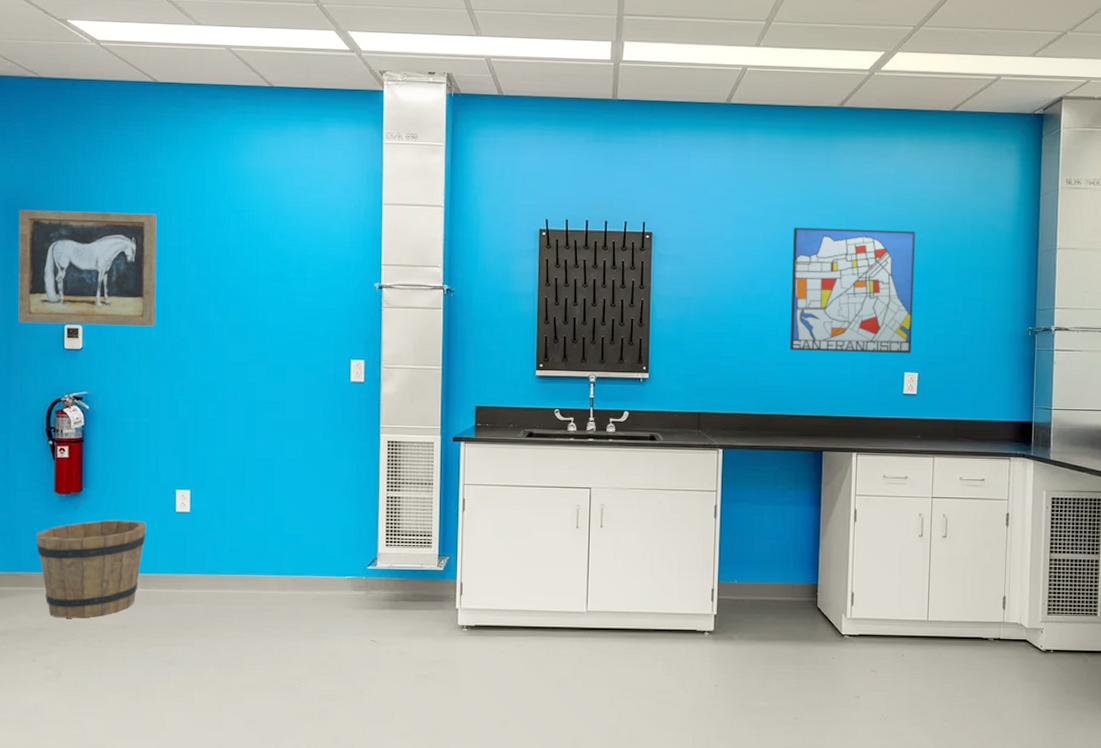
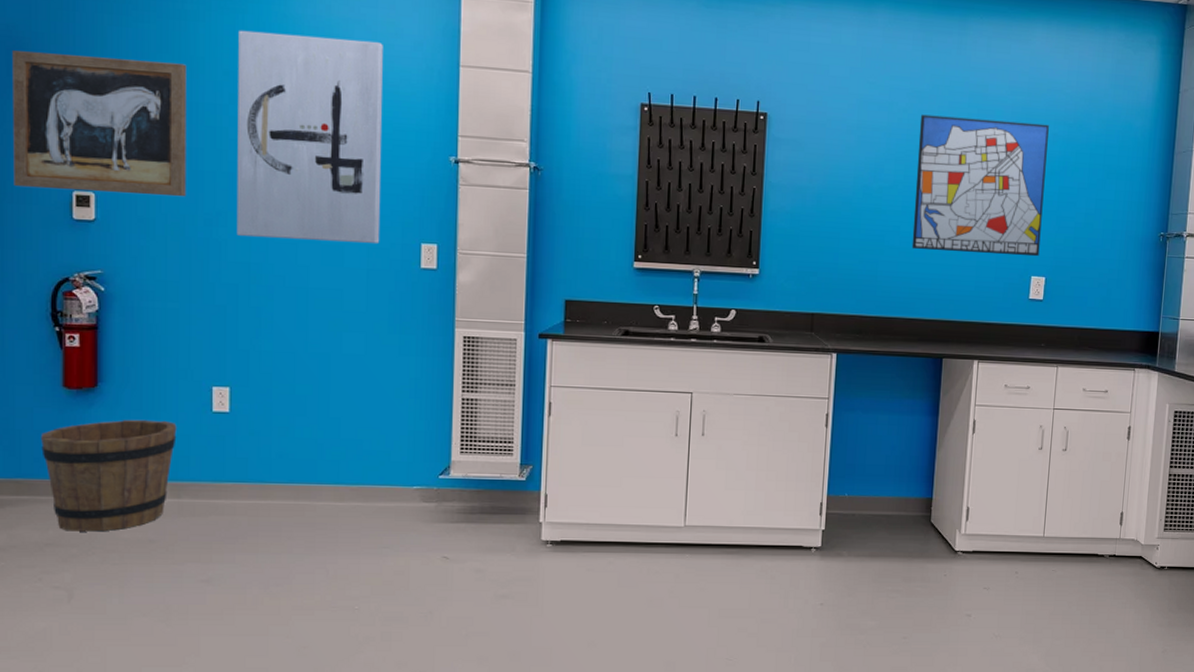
wall art: none [196,183,318,361] -> present [236,30,383,243]

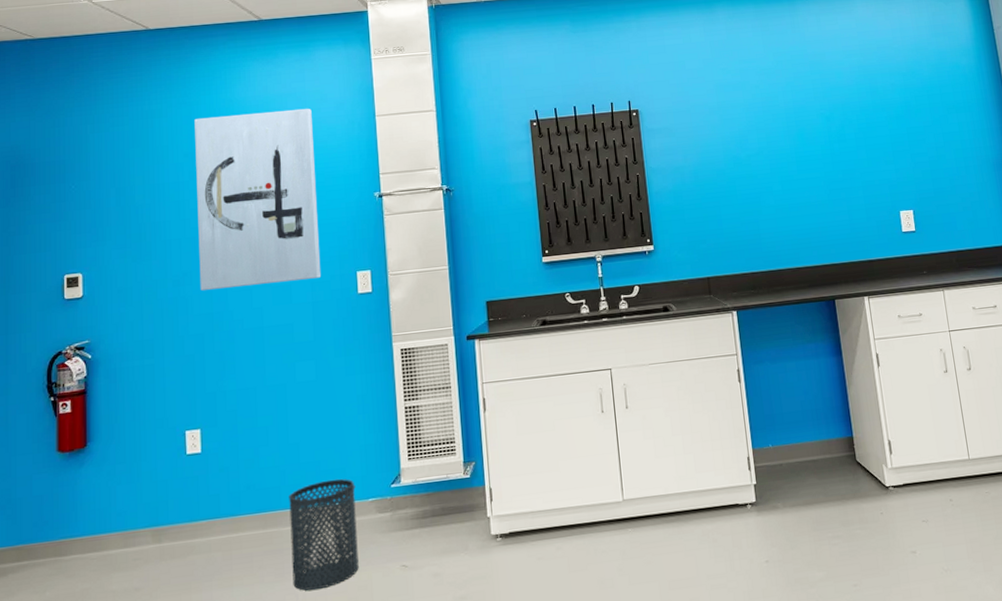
wall art: present [13,50,187,197] -> none [16,154,157,279]
bucket: present [41,419,177,532] -> none [39,469,156,591]
trash can: none [324,461,400,568] -> present [289,478,359,591]
wall art: present [911,114,1049,257] -> none [771,77,903,205]

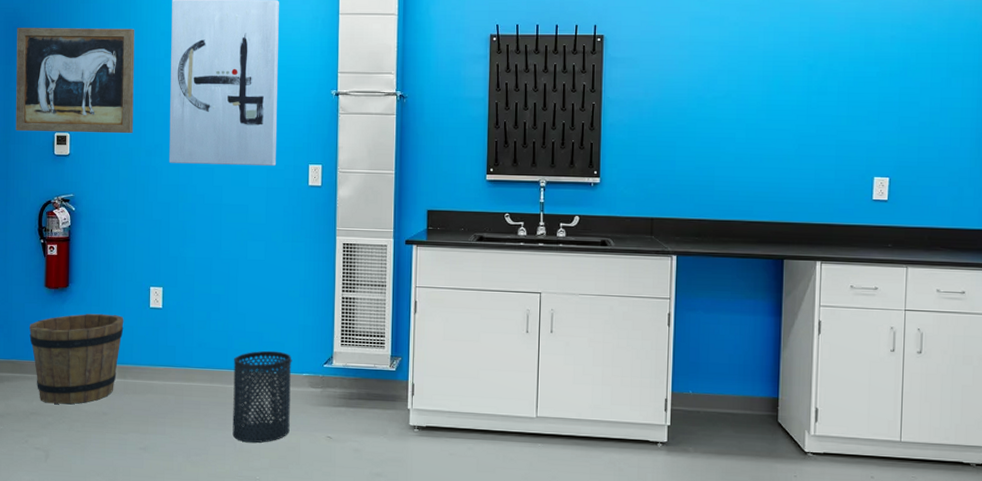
wall art: none [16,154,157,279] -> present [15,28,135,134]
bucket: none [39,469,156,591] -> present [29,313,124,404]

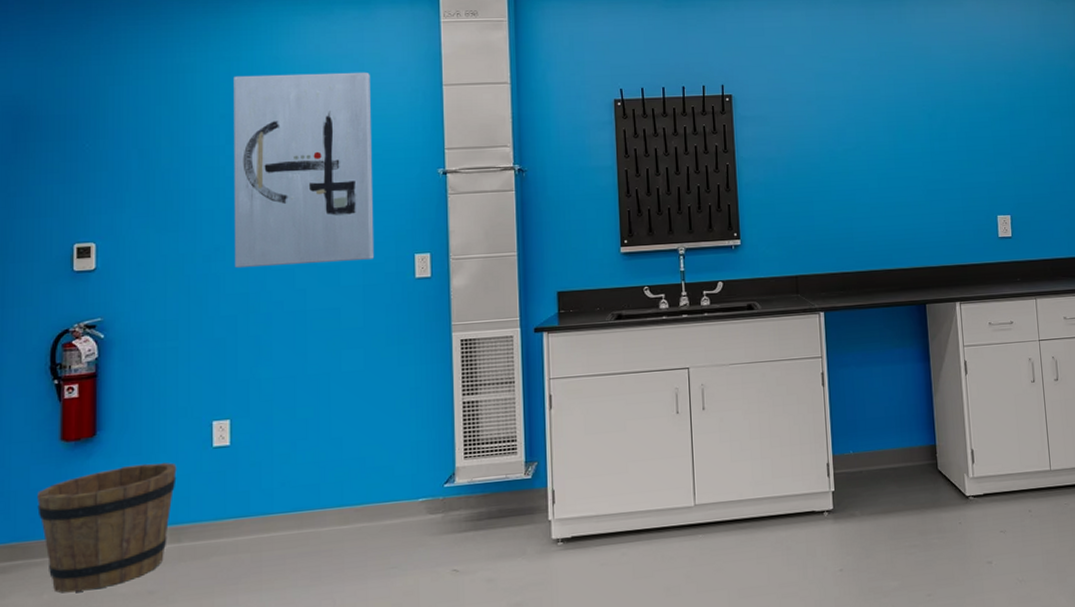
wall art: present [15,28,135,134] -> none [16,113,185,247]
trash can: present [232,350,292,443] -> none [329,476,405,596]

